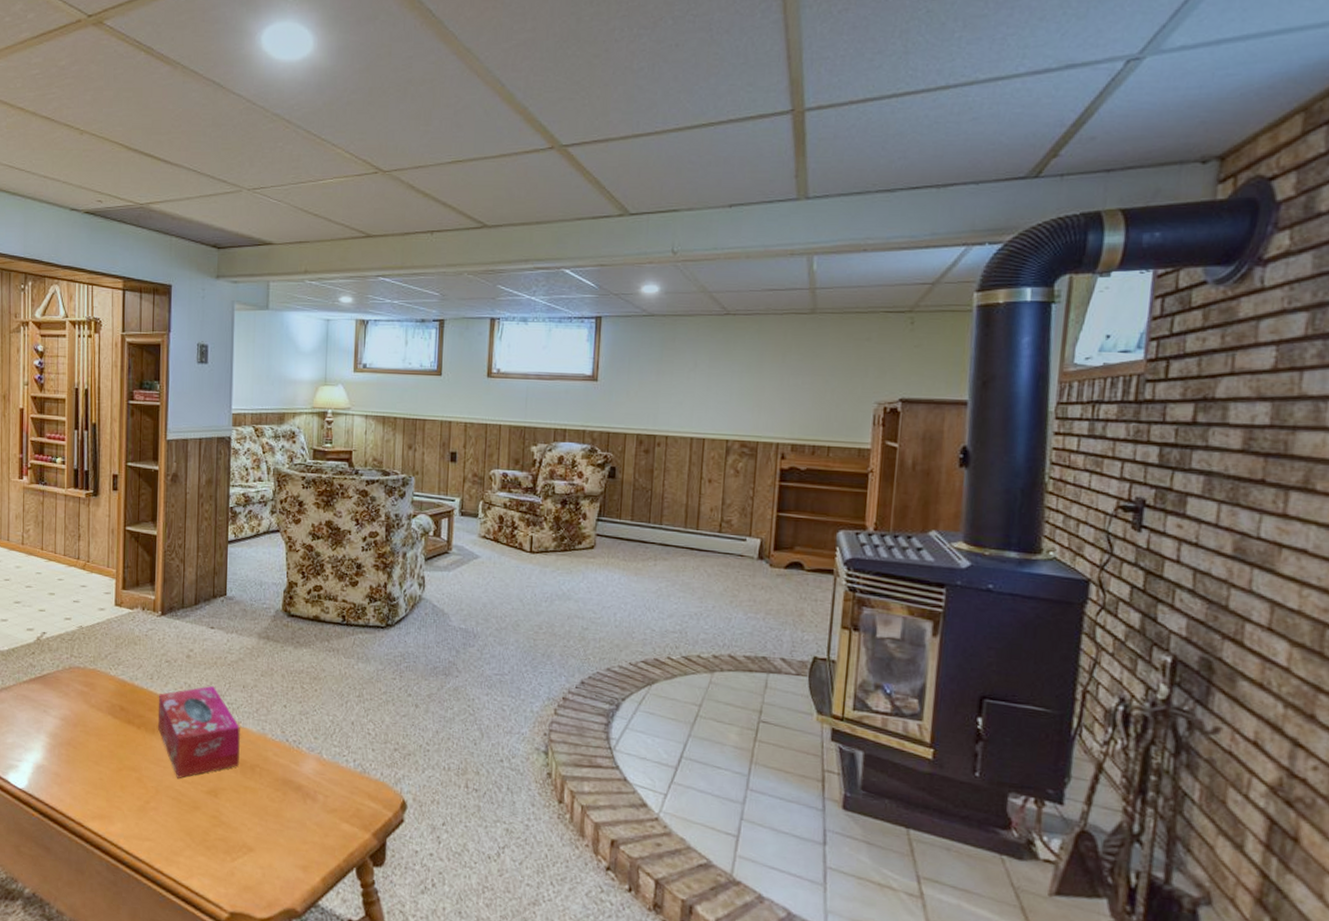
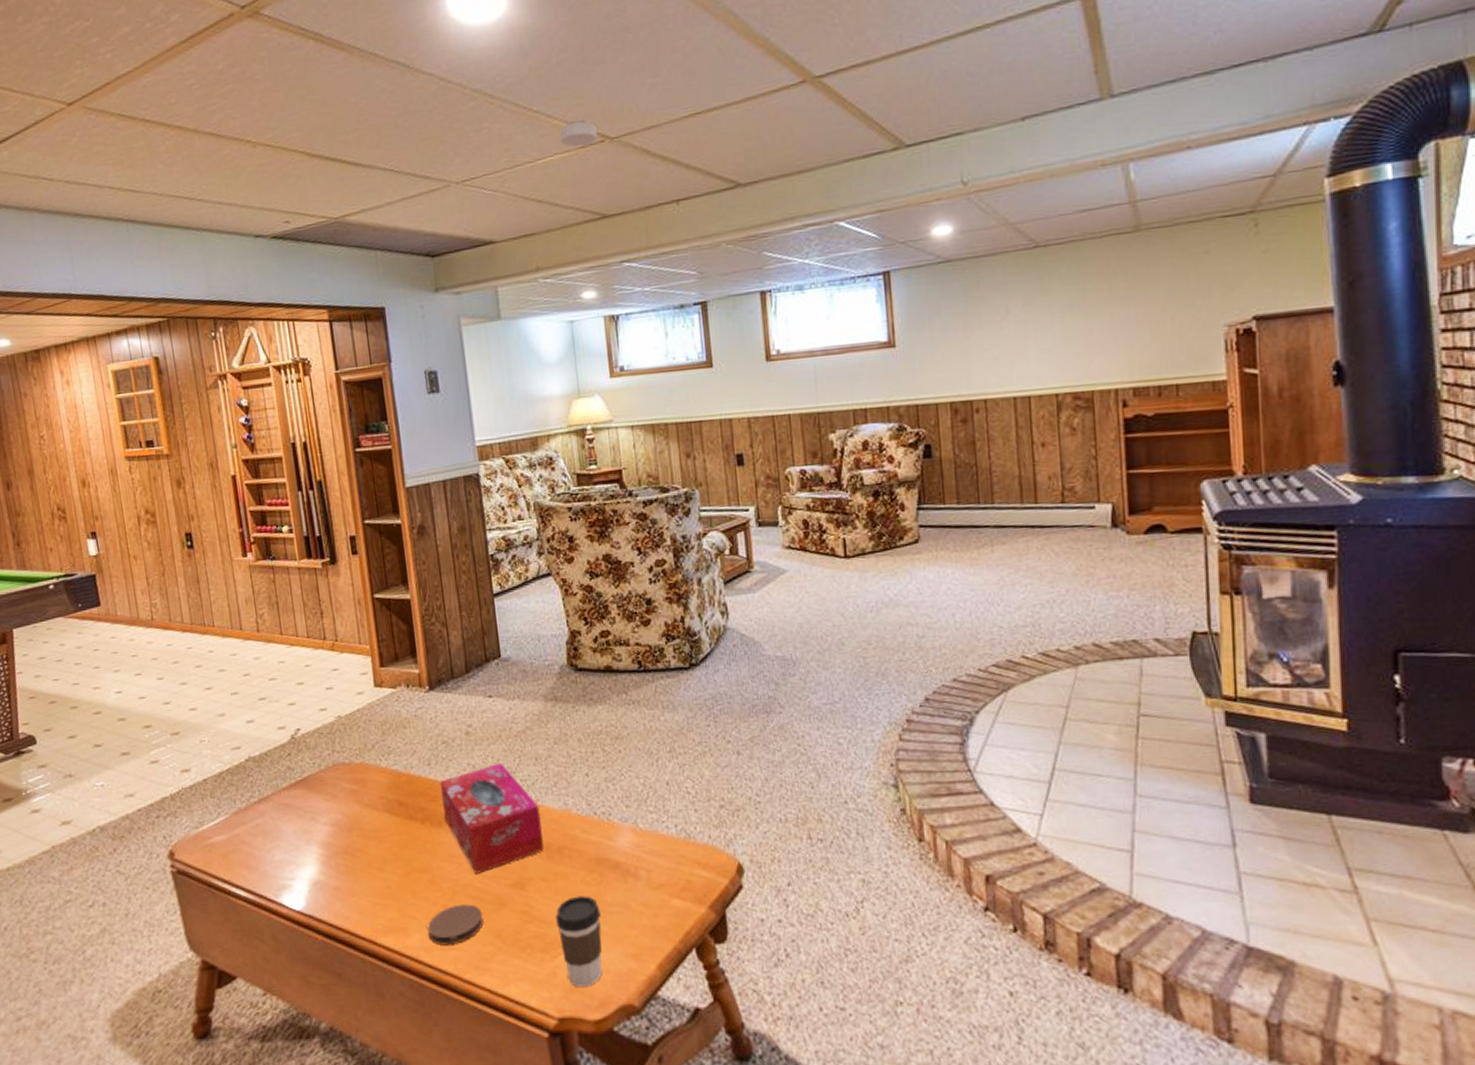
coaster: none [129,802,179,836] -> present [427,904,484,946]
coffee cup: none [240,809,280,889] -> present [555,896,603,987]
smoke detector: none [340,151,373,175] -> present [559,119,598,148]

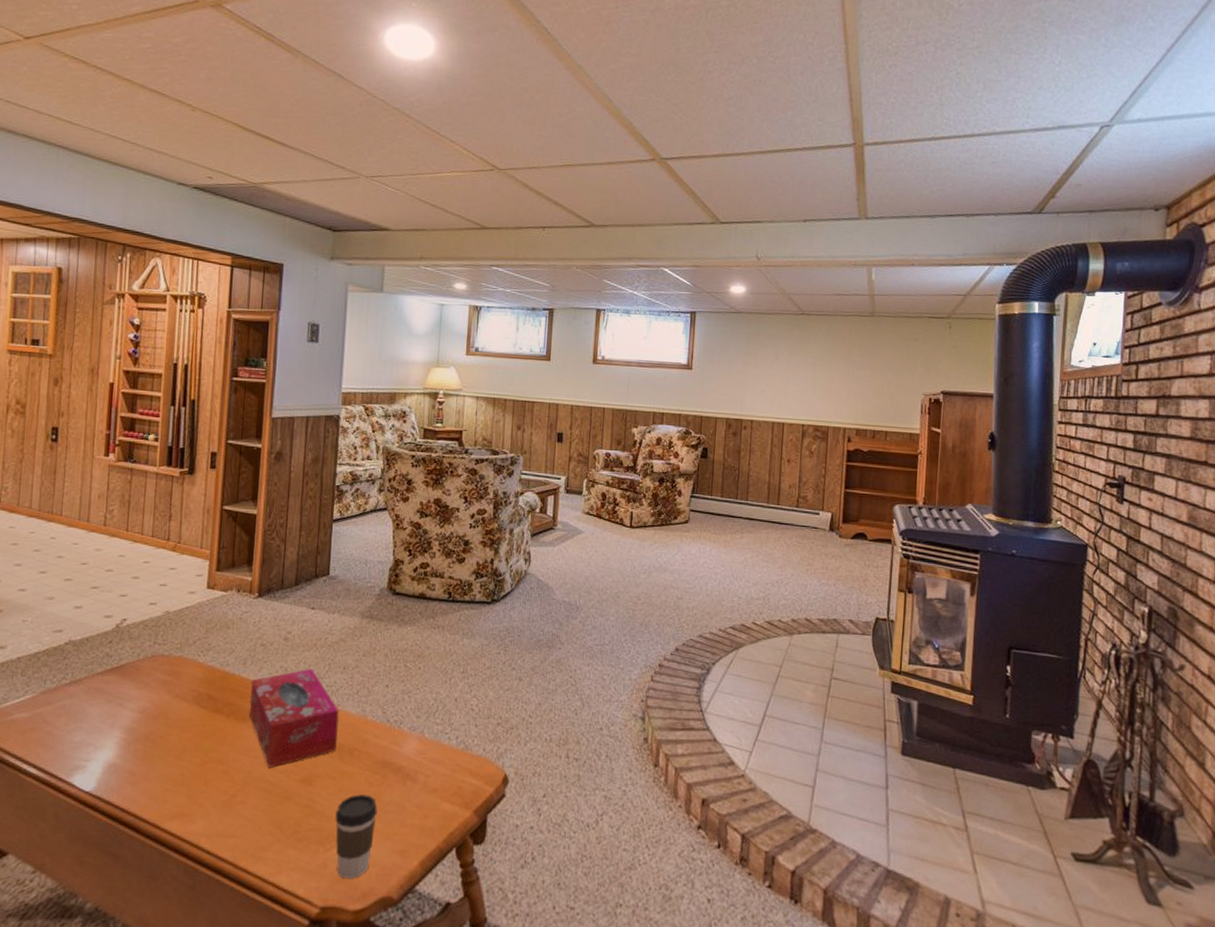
coaster: present [427,904,484,946] -> none [212,795,268,833]
smoke detector: present [559,119,598,148] -> none [458,149,490,171]

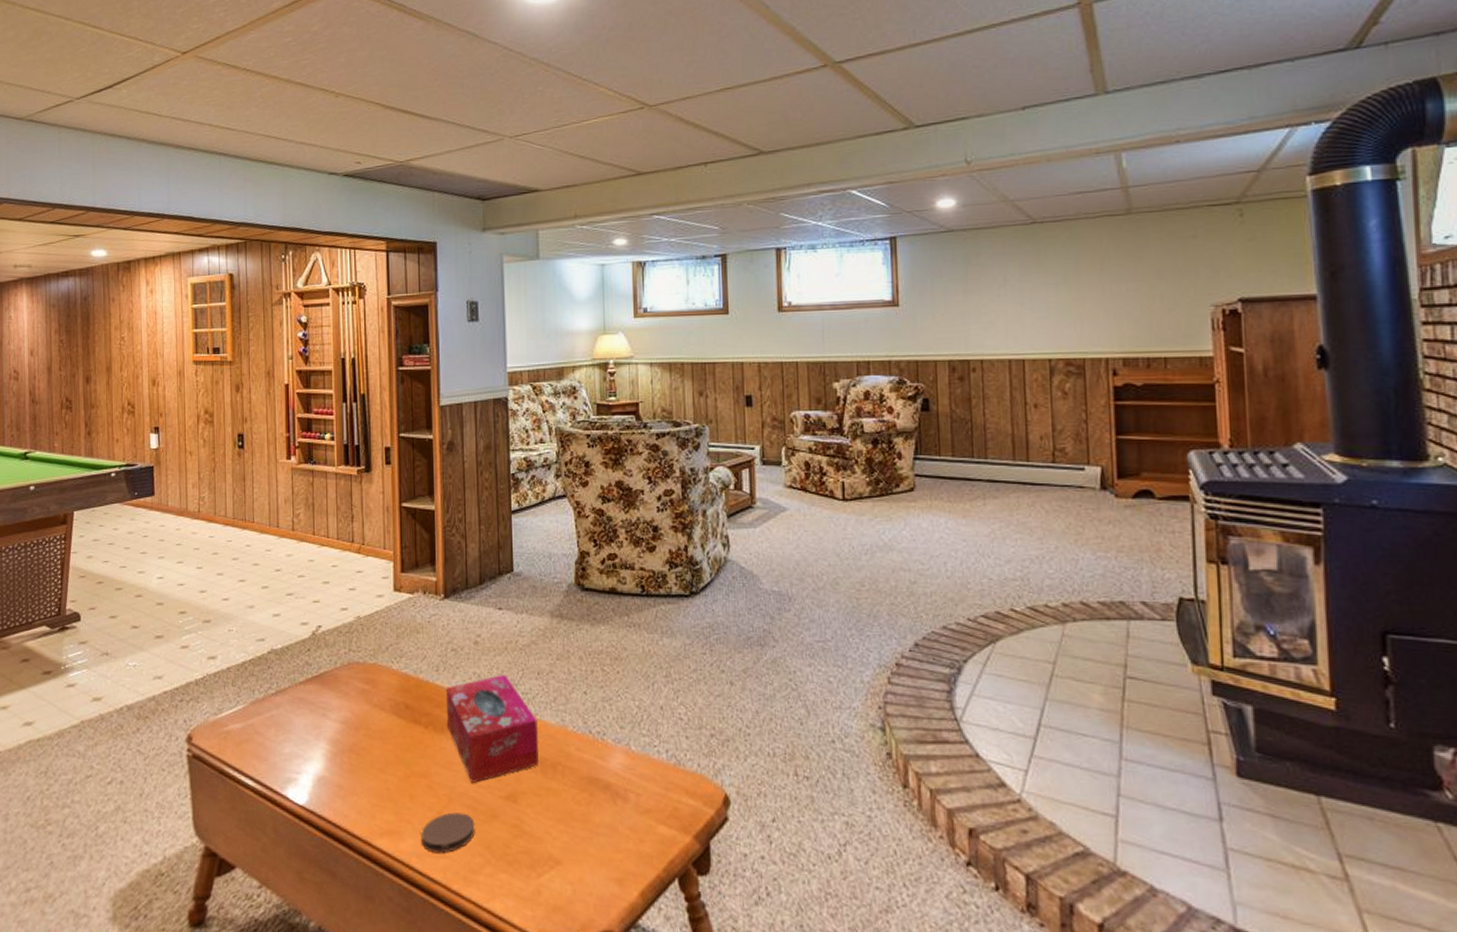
coaster: none [212,795,268,833] -> present [420,812,475,853]
coffee cup: present [335,794,378,879] -> none [544,814,588,909]

